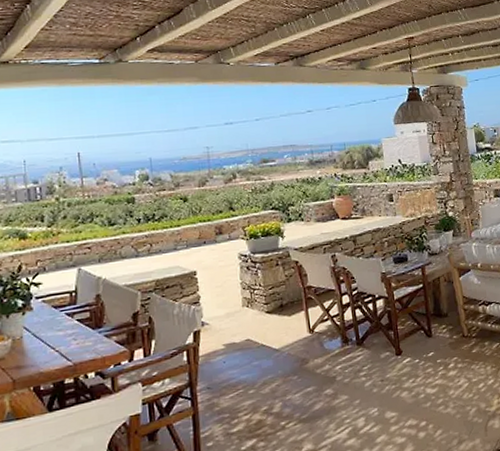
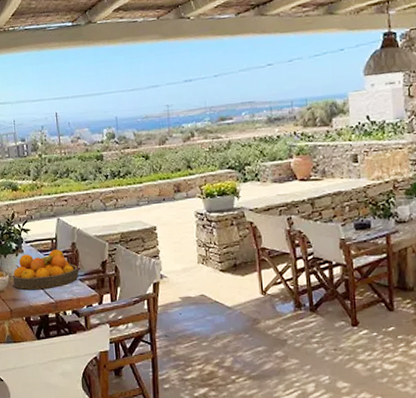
fruit bowl: none [16,302,105,354] -> present [12,248,79,290]

